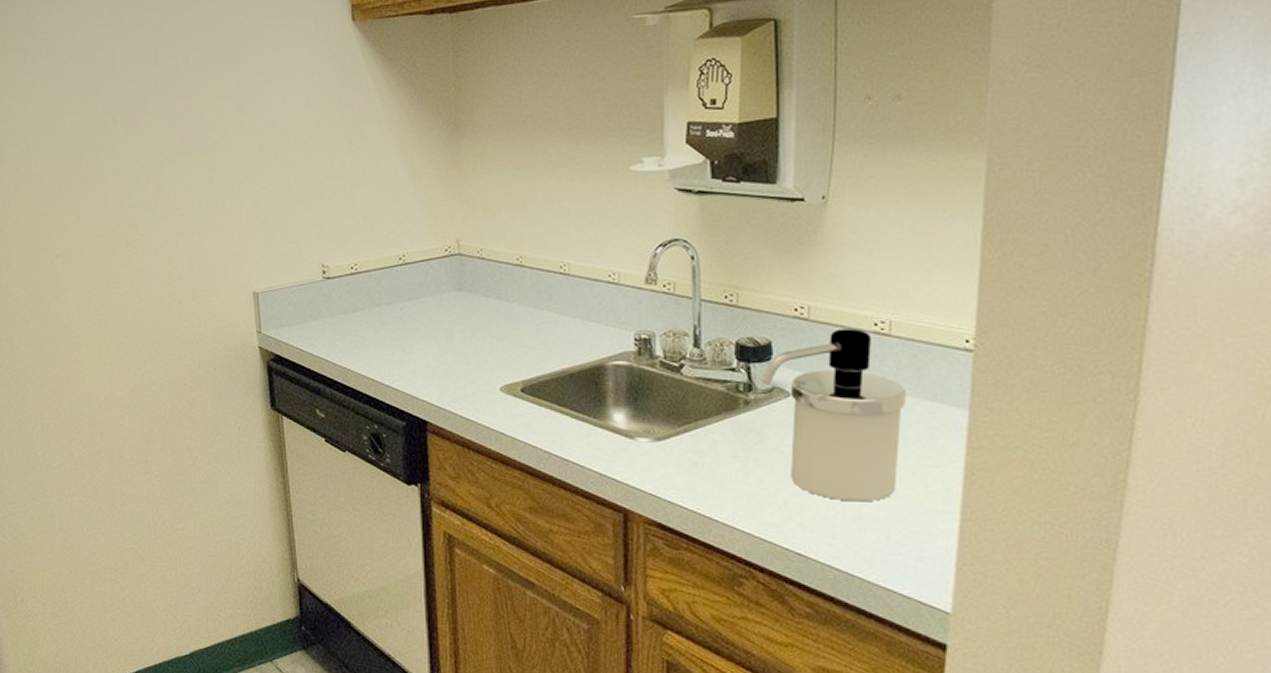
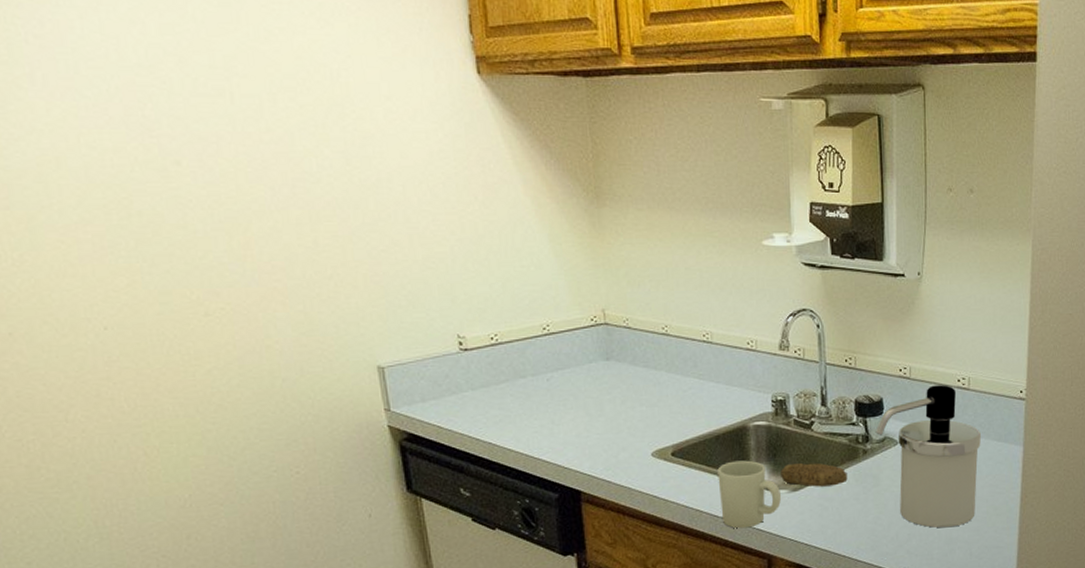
mug: none [570,402,643,477] -> present [717,460,782,529]
sponge: none [642,409,724,439] -> present [781,462,848,487]

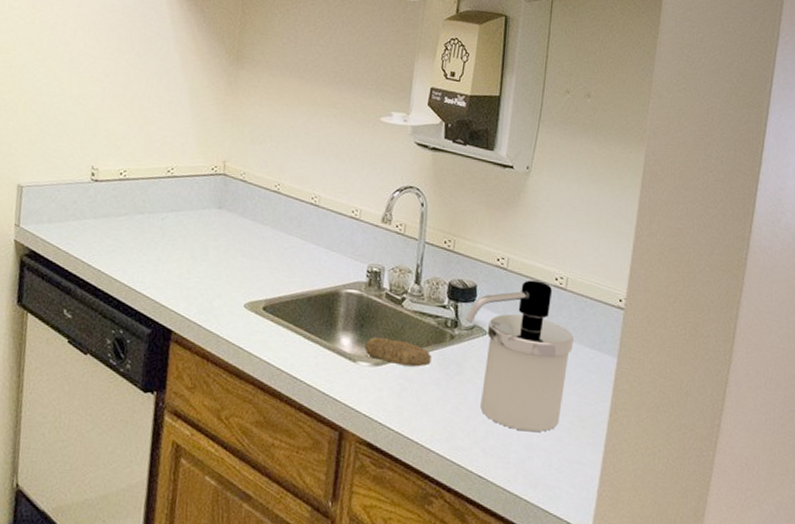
mug: present [717,460,782,529] -> none [301,325,363,396]

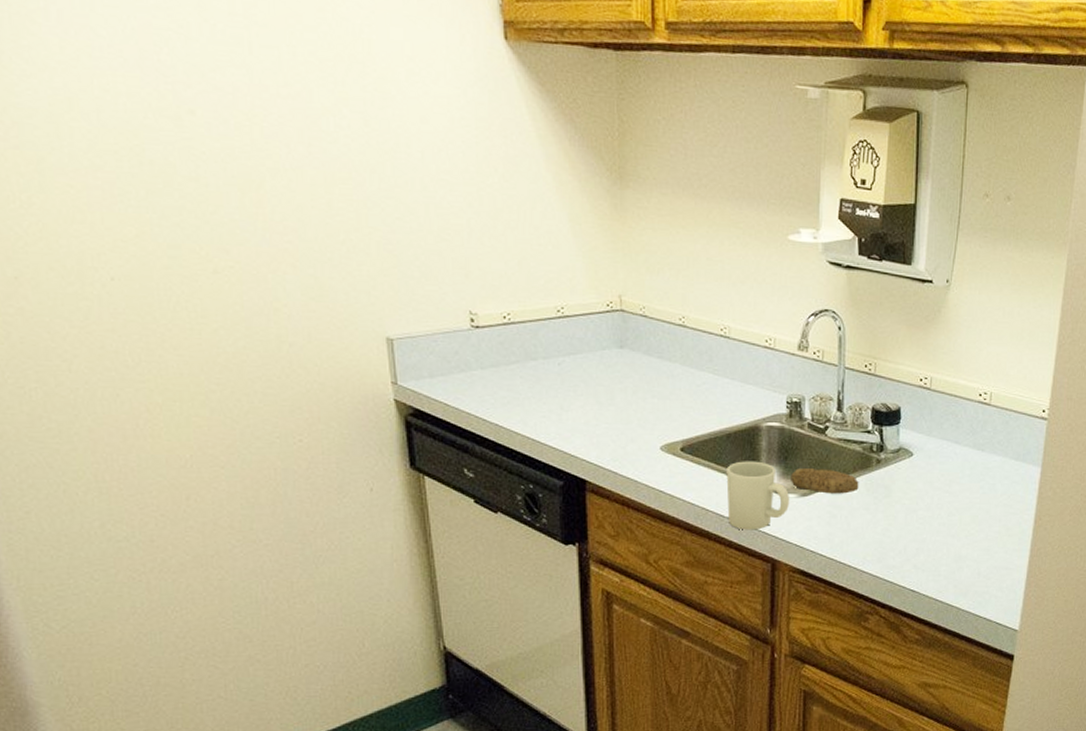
mug: none [301,325,363,396] -> present [726,461,790,530]
soap dispenser: present [465,280,575,432] -> none [890,398,1000,545]

